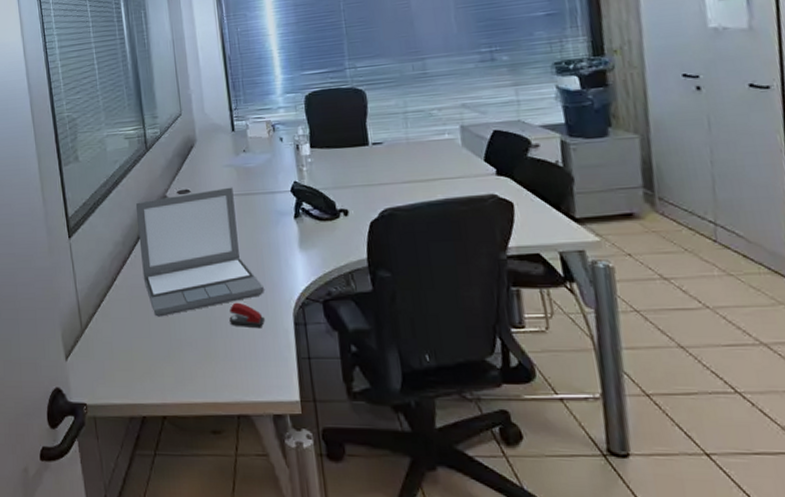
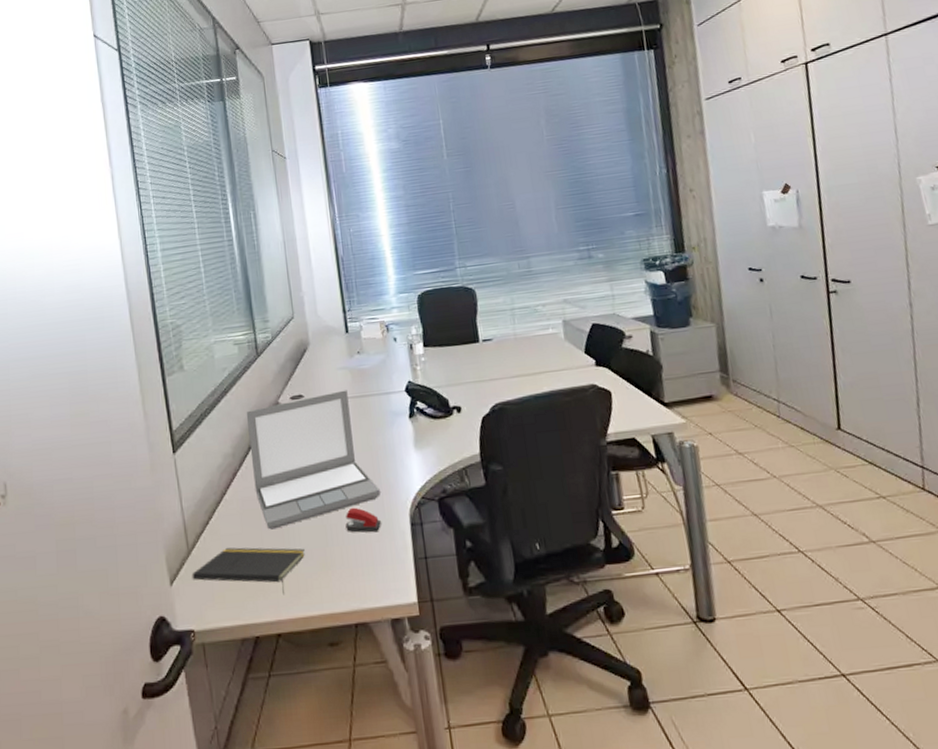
notepad: none [85,331,190,380] -> present [192,547,305,596]

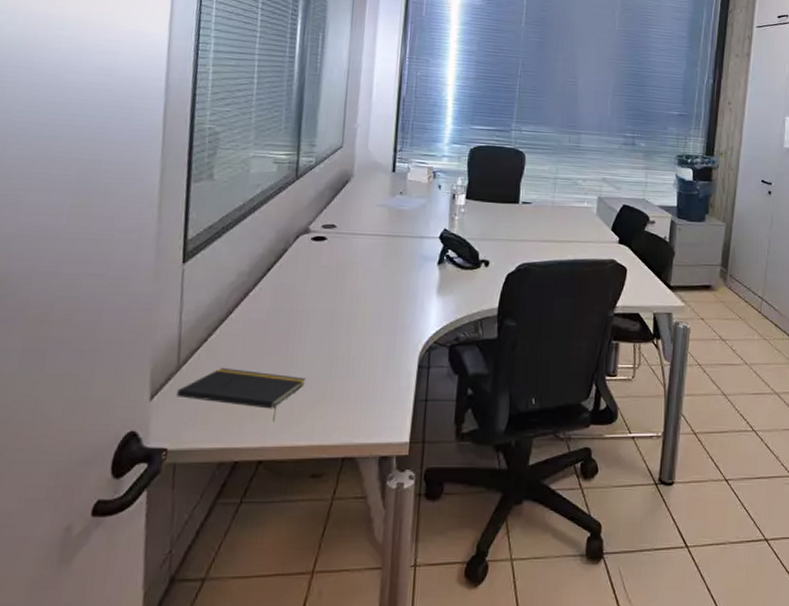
laptop: present [246,390,381,530] -> none [265,227,395,355]
stapler: present [345,507,381,533] -> none [352,343,389,370]

